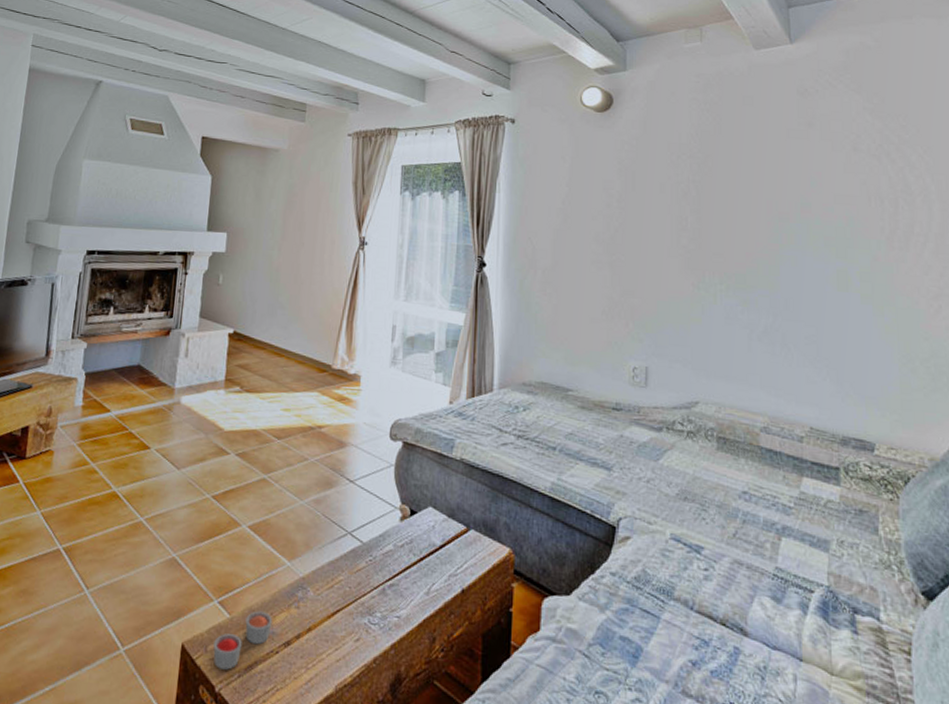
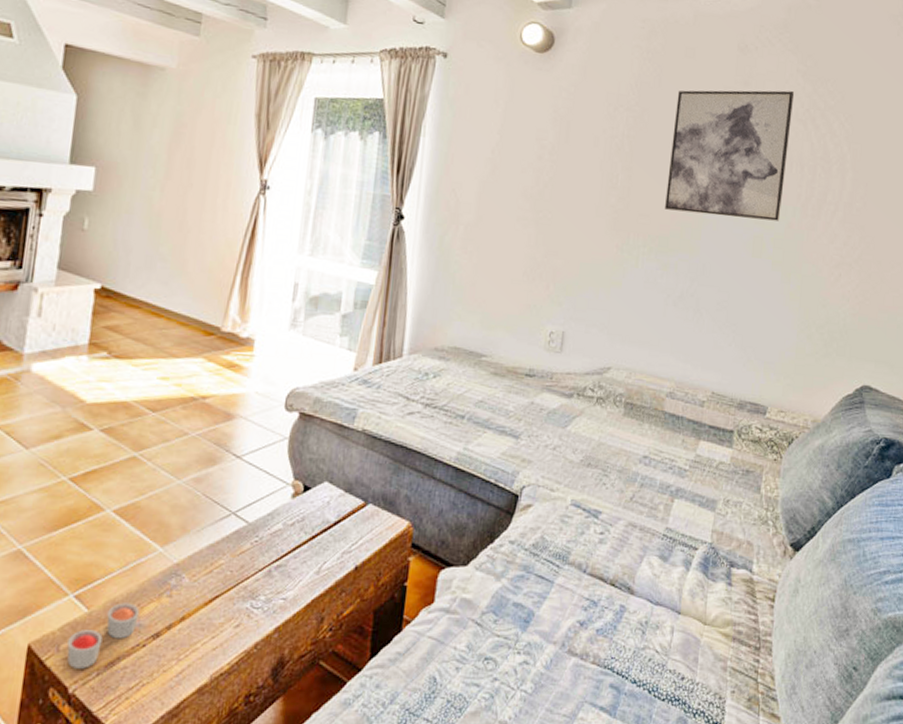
wall art: none [738,128,864,255] -> present [665,90,795,221]

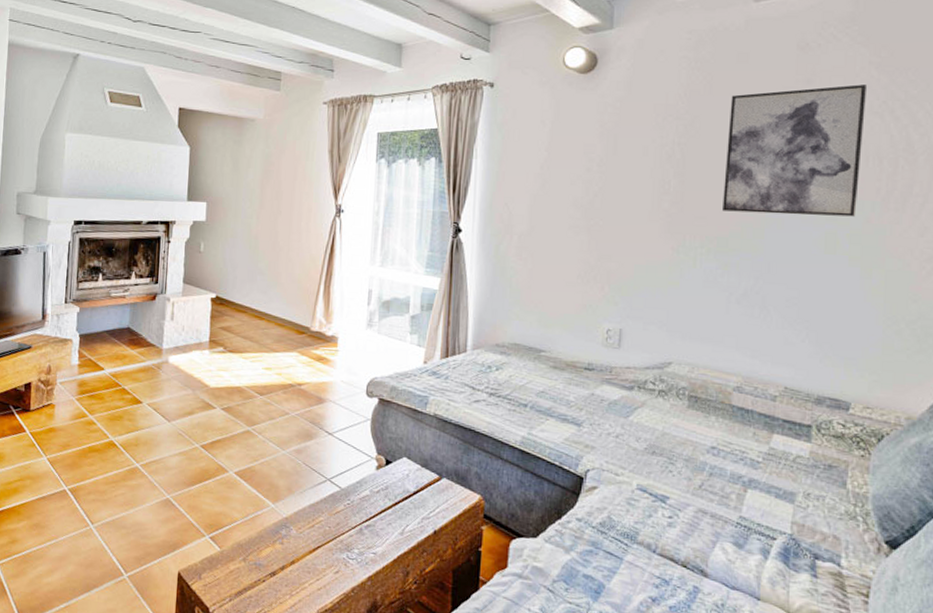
candle: present [67,603,140,669] -> none [206,545,259,595]

